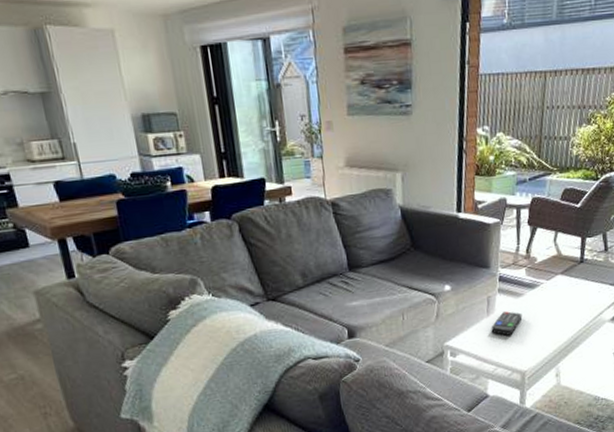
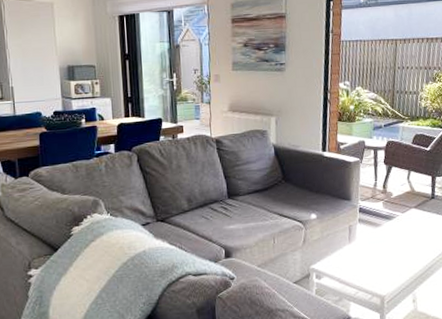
remote control: present [491,311,523,336] -> none [352,239,381,262]

